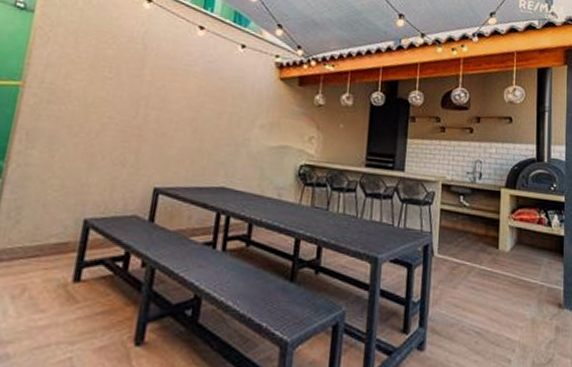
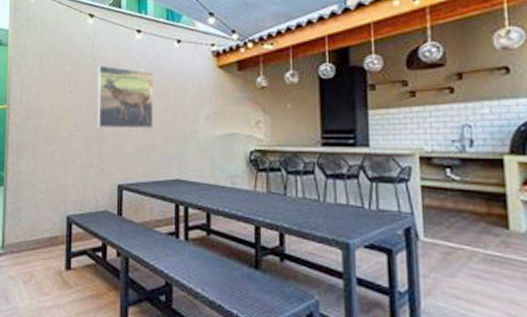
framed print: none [139,55,211,131] -> present [97,65,153,129]

